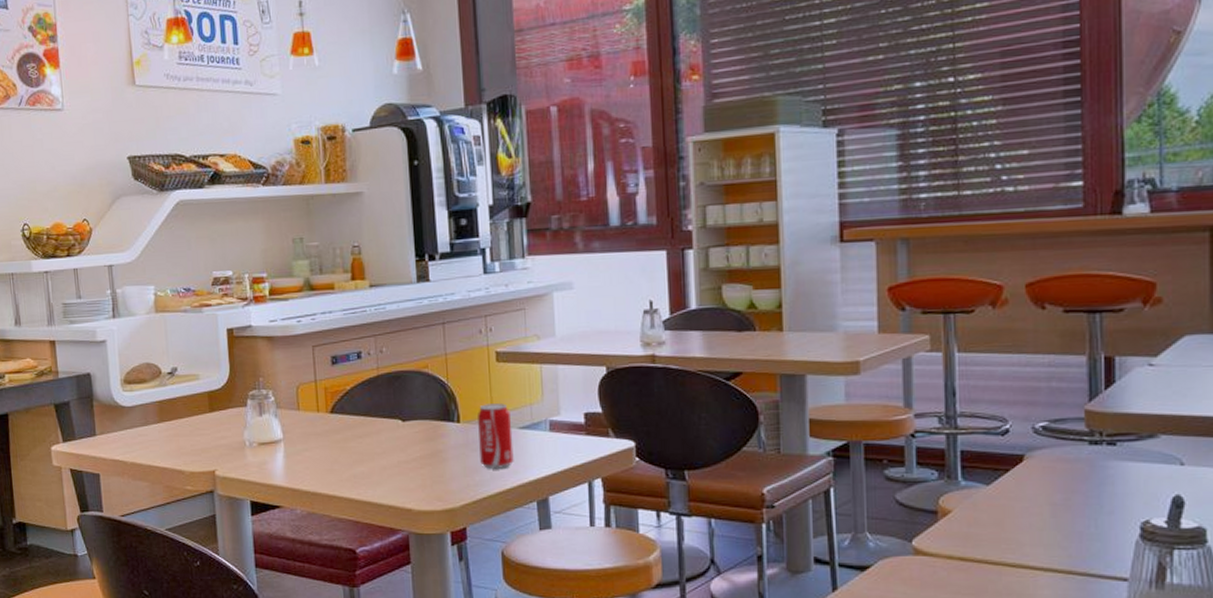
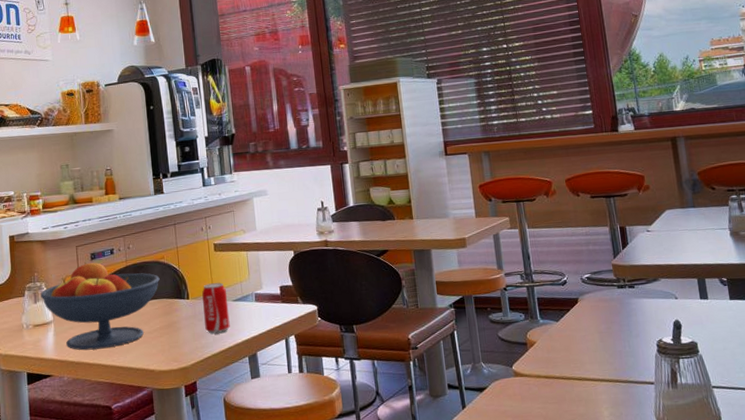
fruit bowl: none [267,366,422,479] -> present [40,262,160,351]

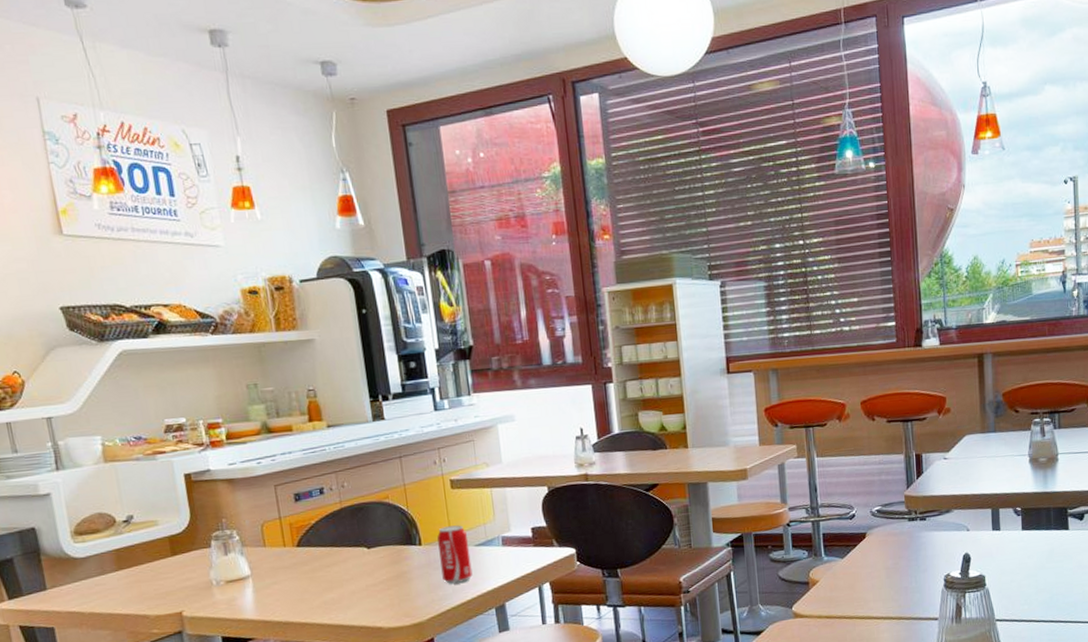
fruit bowl: present [40,262,160,351] -> none [232,504,384,608]

